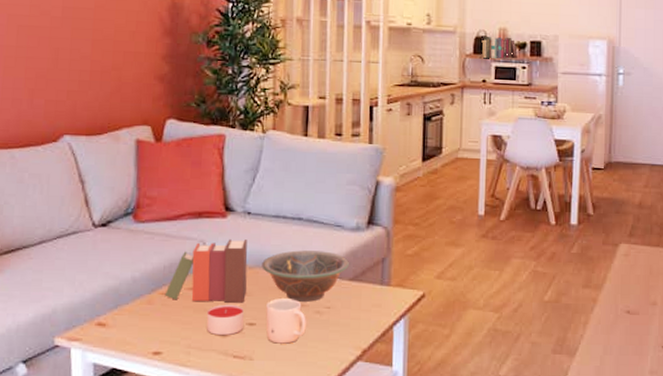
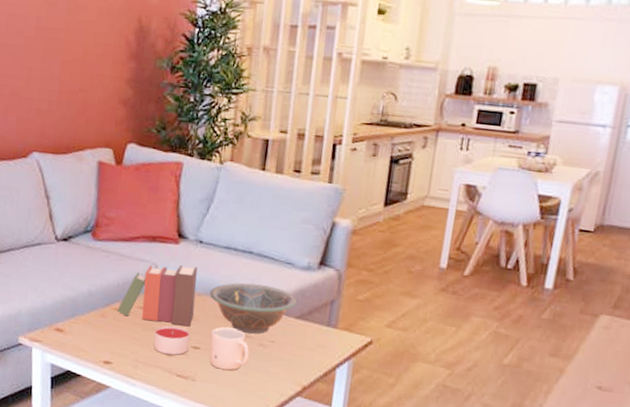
books: present [480,37,518,59] -> none [463,75,507,103]

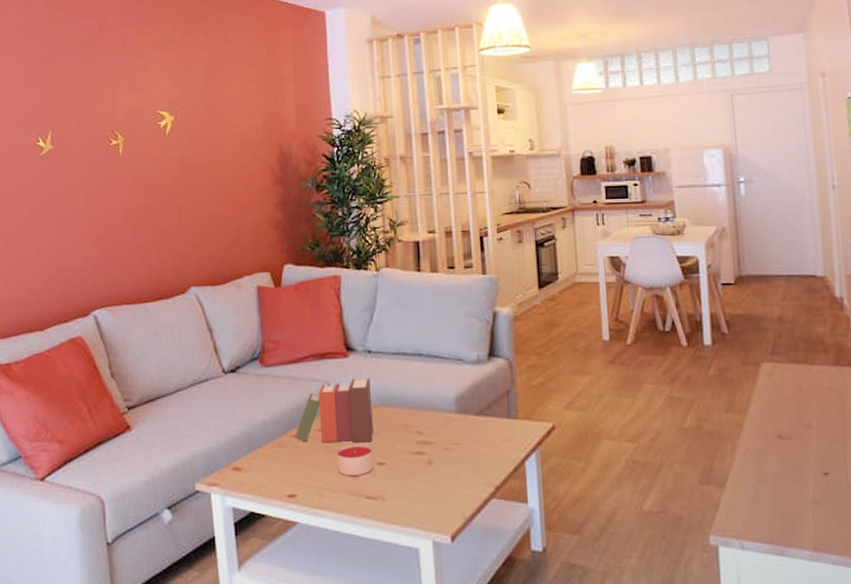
decorative bowl: present [209,282,297,334] -> none [386,386,473,439]
mug: present [209,327,250,371] -> none [394,436,436,483]

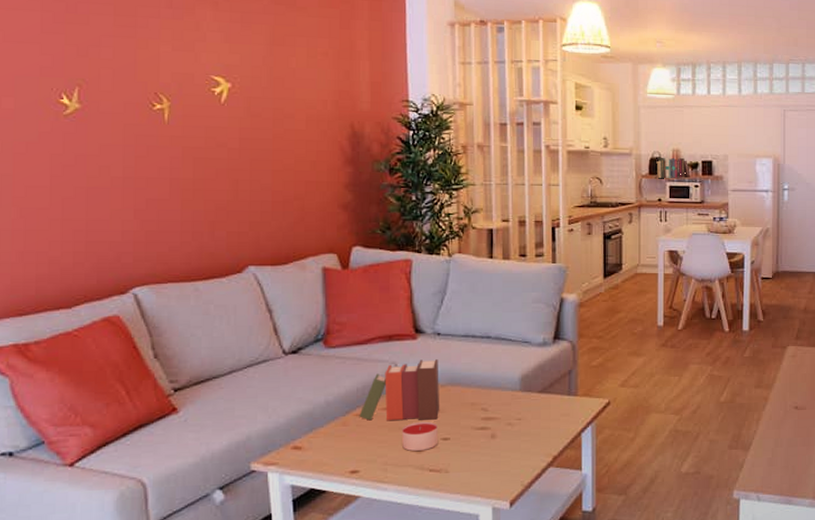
books: none [587,155,628,180] -> present [655,157,690,179]

